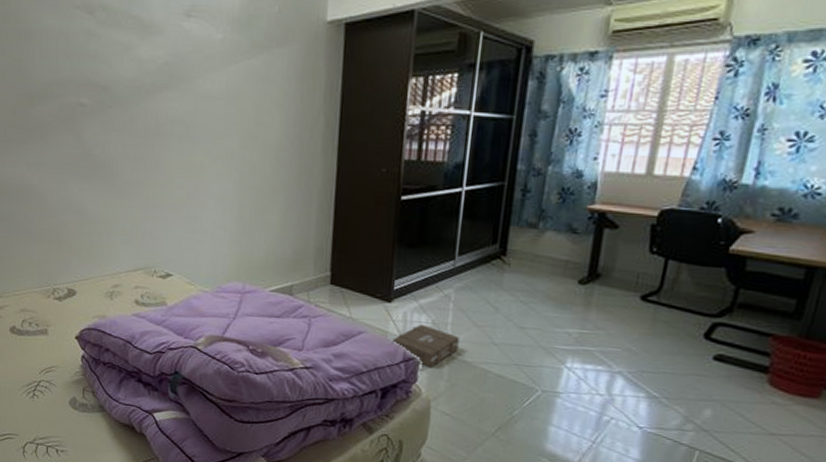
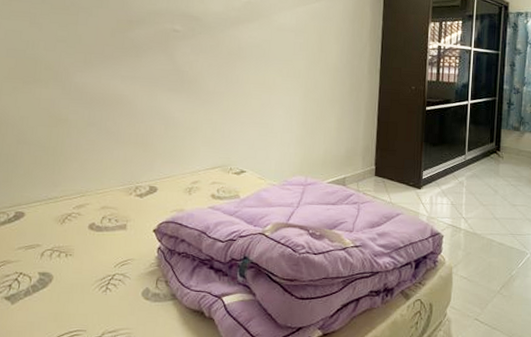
ammunition box: present [392,324,460,368] -> none [422,206,471,241]

